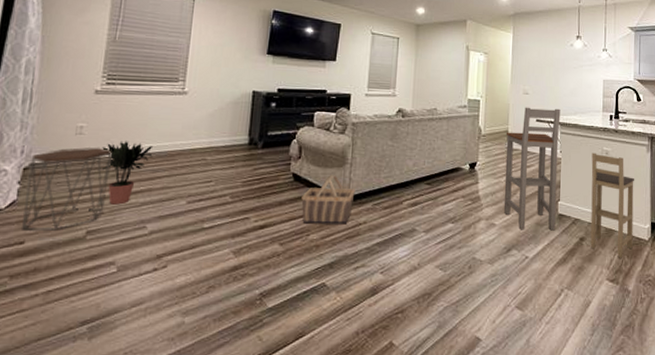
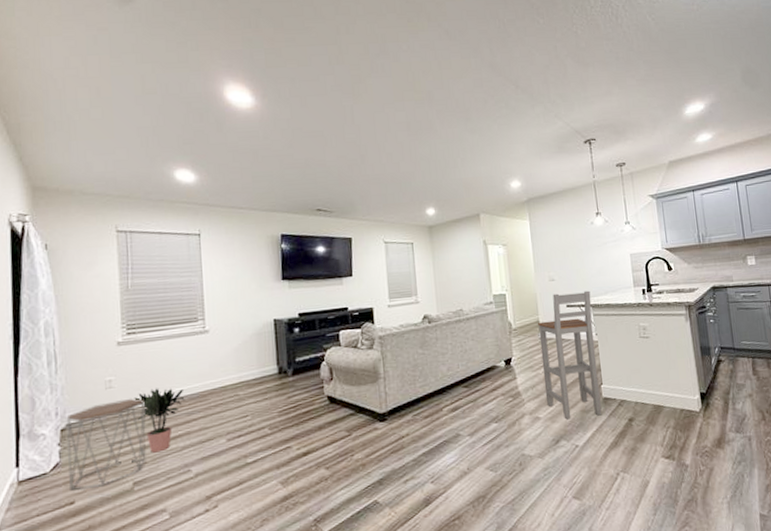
basket: present [301,175,355,224] -> none [340,391,393,445]
bar stool: present [590,152,635,258] -> none [628,330,684,434]

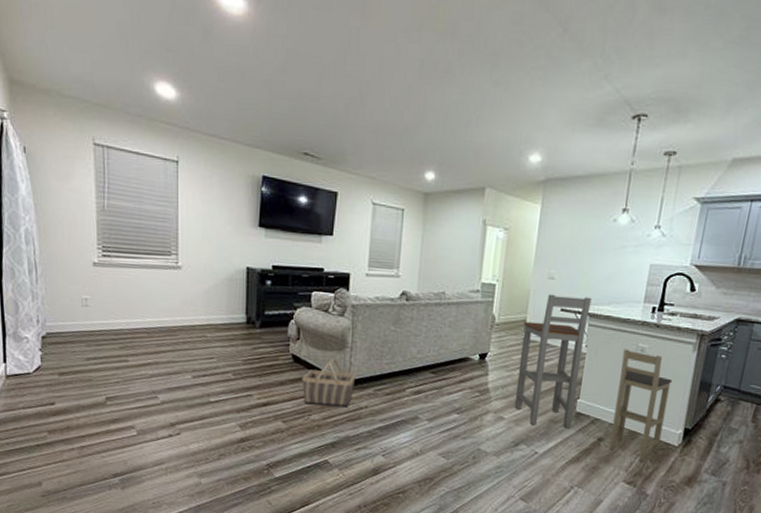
side table: present [66,398,146,491] -> none [47,319,118,395]
potted plant: present [134,388,185,453] -> none [108,314,155,375]
basket: none [340,391,393,445] -> present [302,358,356,408]
bar stool: none [628,330,684,434] -> present [609,349,673,462]

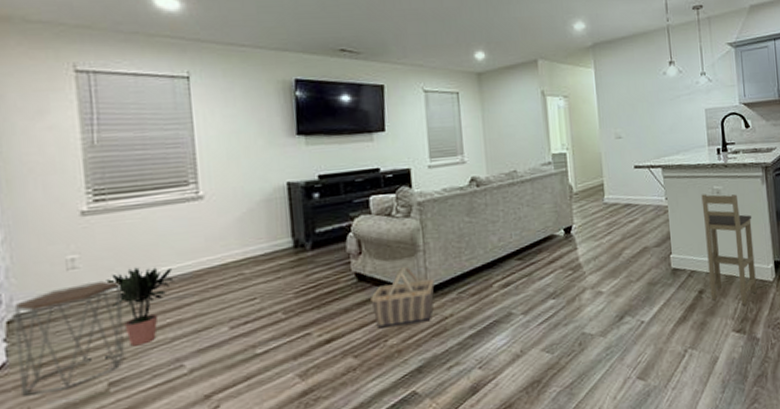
side table: none [47,319,118,395] -> present [14,280,125,396]
potted plant: none [108,314,155,375] -> present [106,267,174,347]
bar stool: present [514,294,592,429] -> none [601,149,670,294]

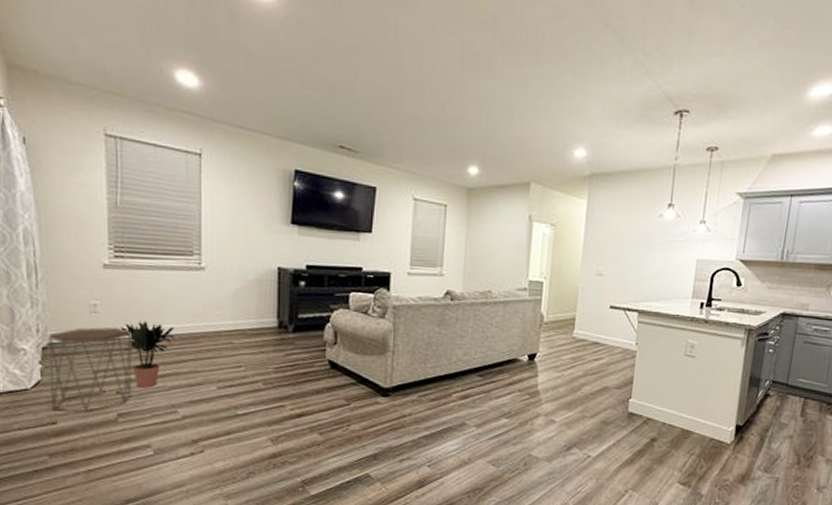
basket: present [370,267,435,329] -> none [340,363,399,416]
bar stool: present [701,194,757,306] -> none [662,345,723,461]

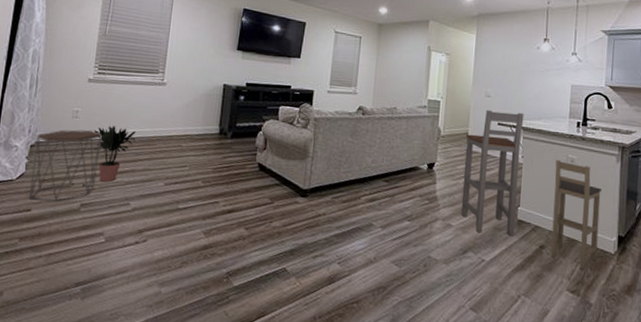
bar stool: none [565,291,641,430] -> present [461,109,524,236]
bar stool: none [662,345,723,461] -> present [550,159,602,270]

